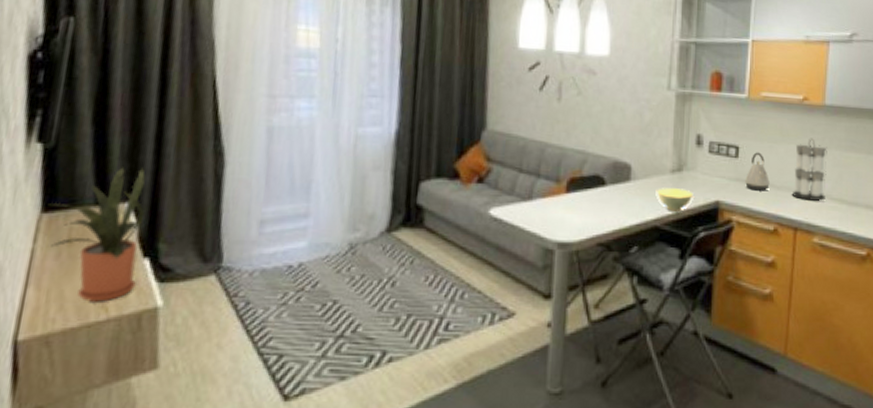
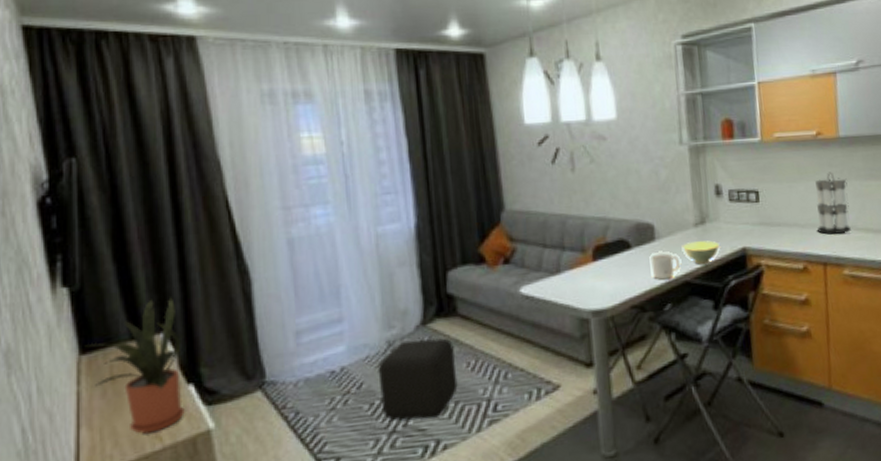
cube: none [333,245,416,328] -> present [377,338,458,420]
mug: none [623,195,651,221] -> present [651,253,680,280]
kettle: present [745,152,770,191] -> none [769,193,794,232]

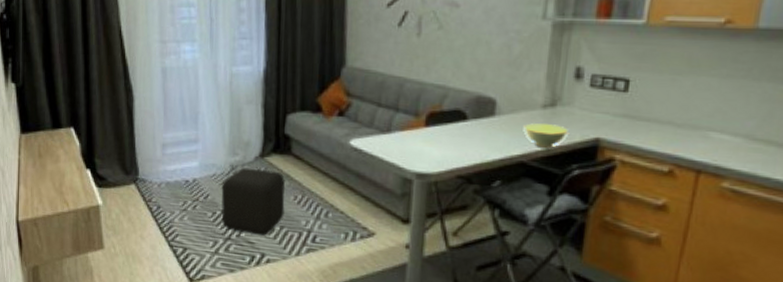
house plant: present [84,297,185,434] -> none [23,101,84,199]
mug: present [651,253,680,280] -> none [486,130,518,157]
spice rack: present [815,172,851,235] -> none [696,68,755,143]

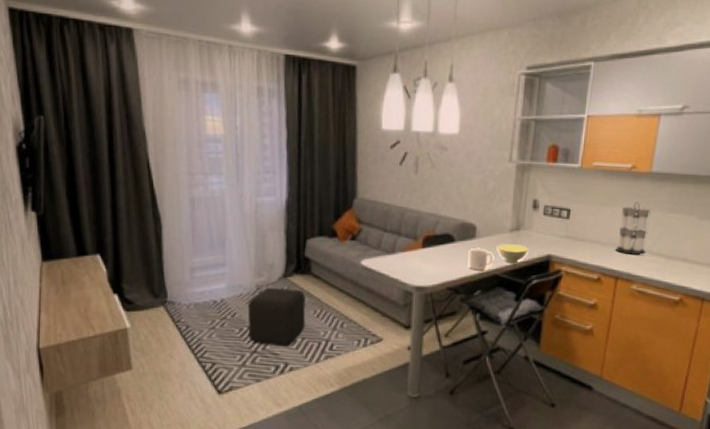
mug: none [486,130,518,157] -> present [469,250,493,271]
spice rack: none [696,68,755,143] -> present [615,201,651,256]

